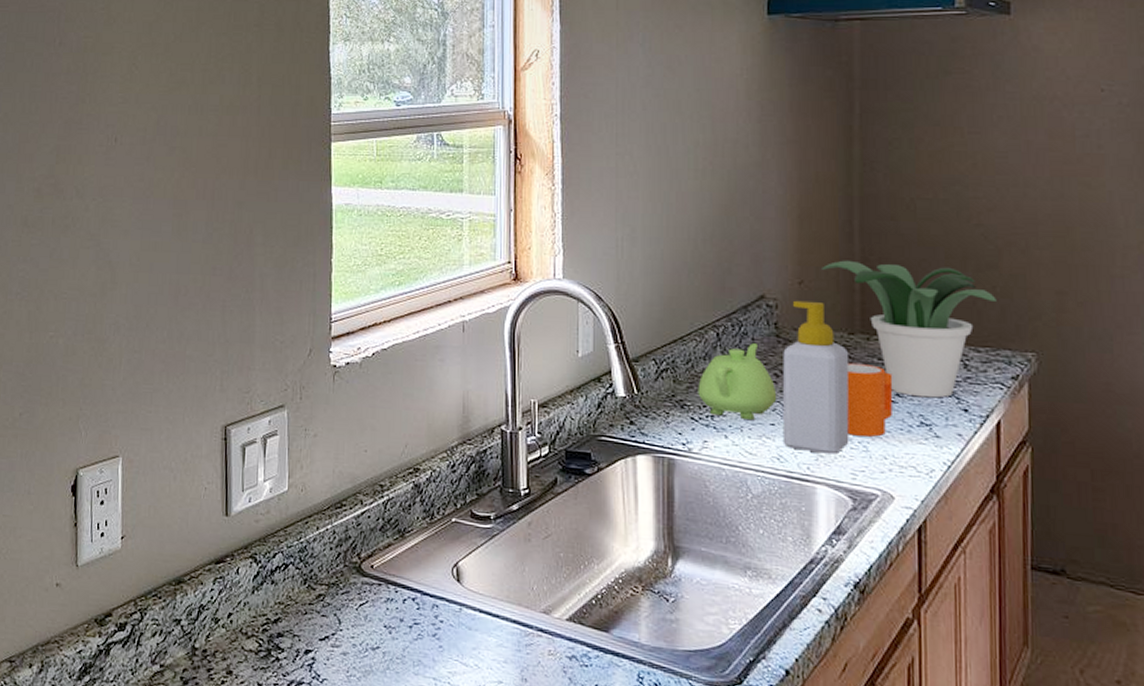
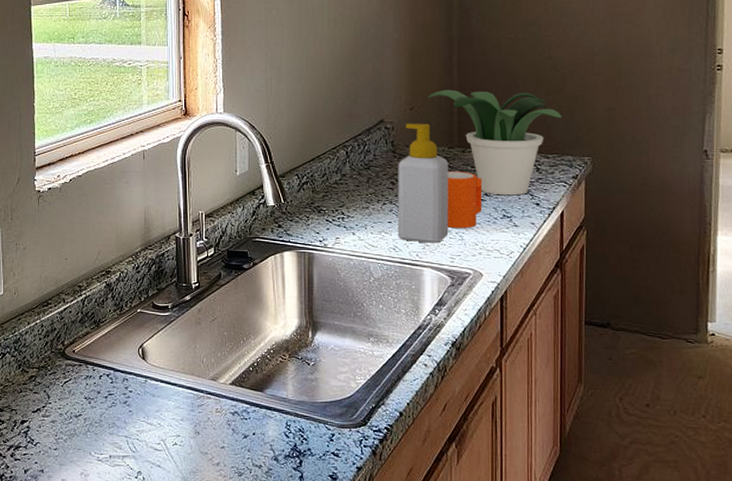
teapot: present [698,343,777,421] -> none [331,159,393,220]

